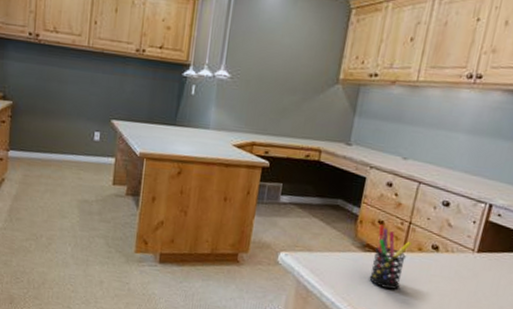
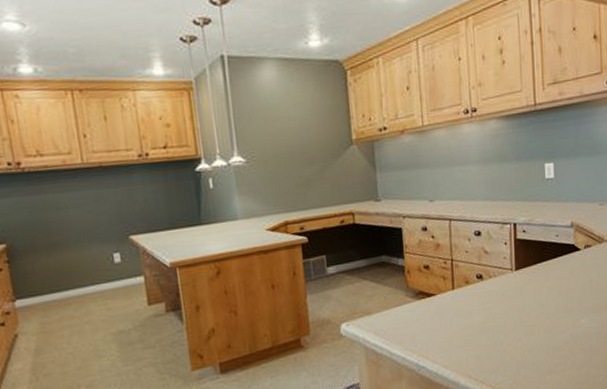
pen holder: present [369,224,412,289] -> none [426,269,459,329]

